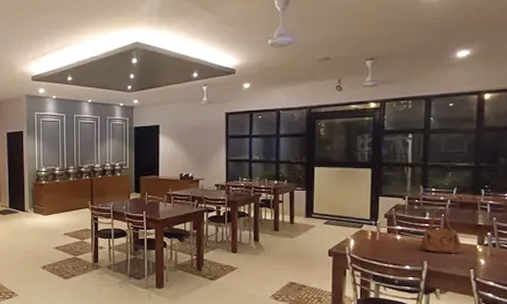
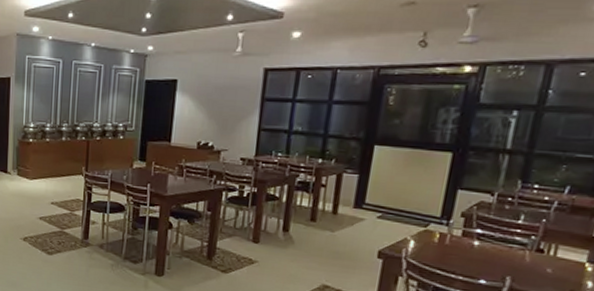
handbag: present [421,209,462,254] -> none [505,211,564,272]

